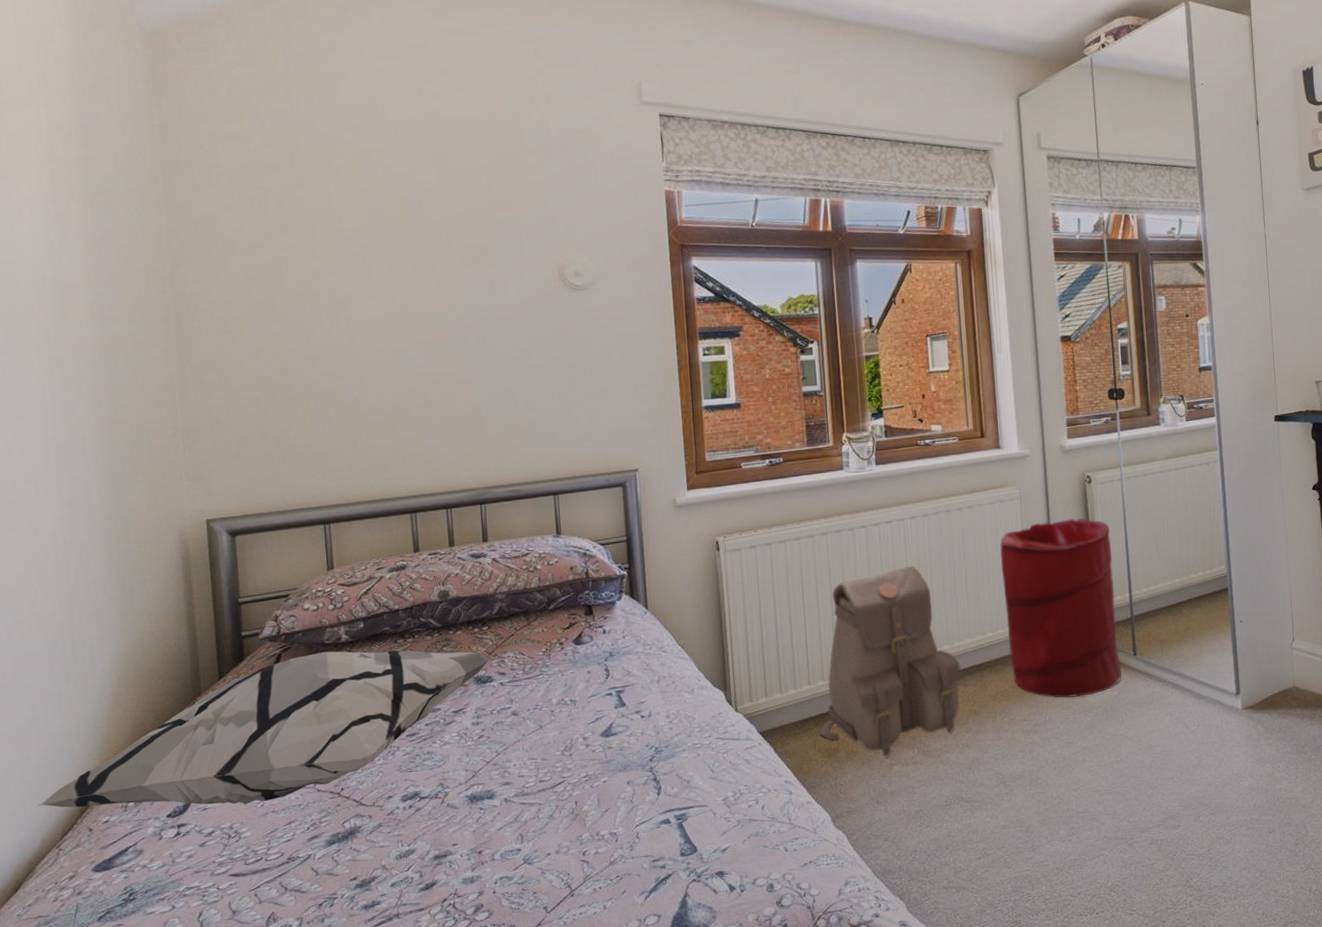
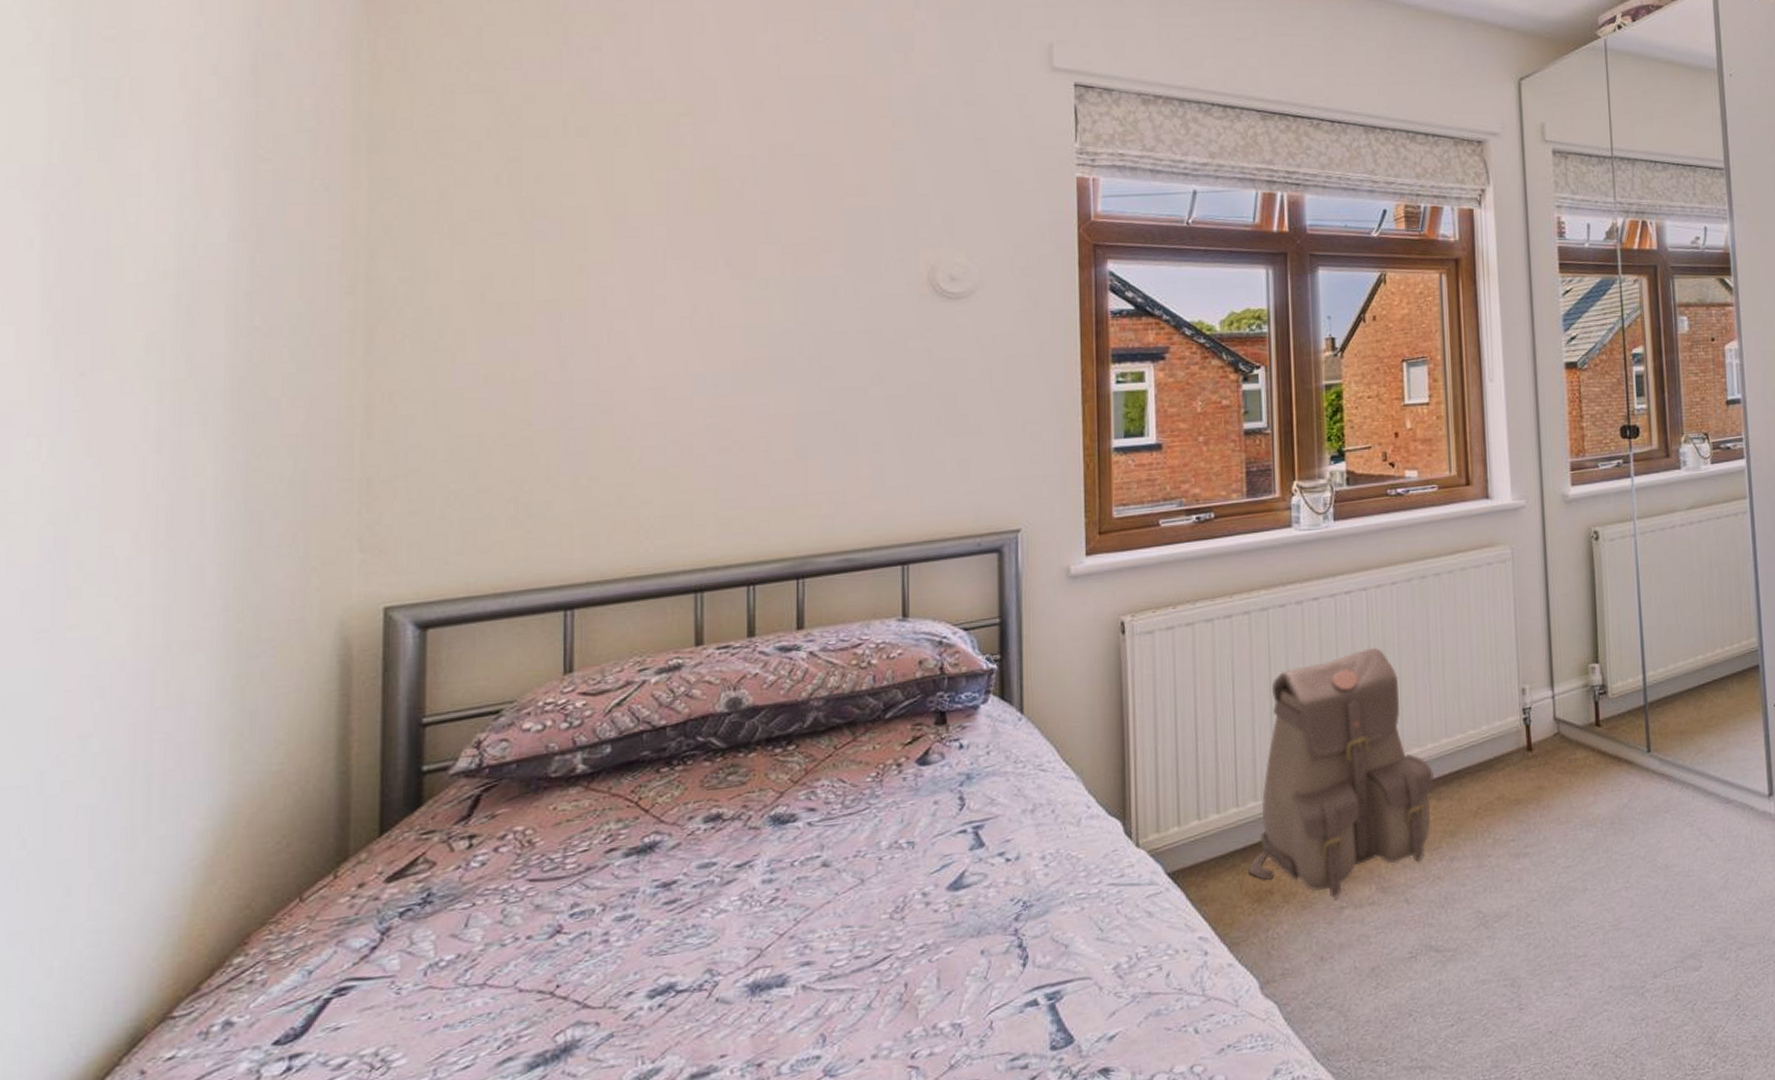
decorative pillow: present [37,650,493,808] -> none [57,781,800,1042]
laundry hamper: present [1000,518,1122,698] -> none [1486,583,1633,810]

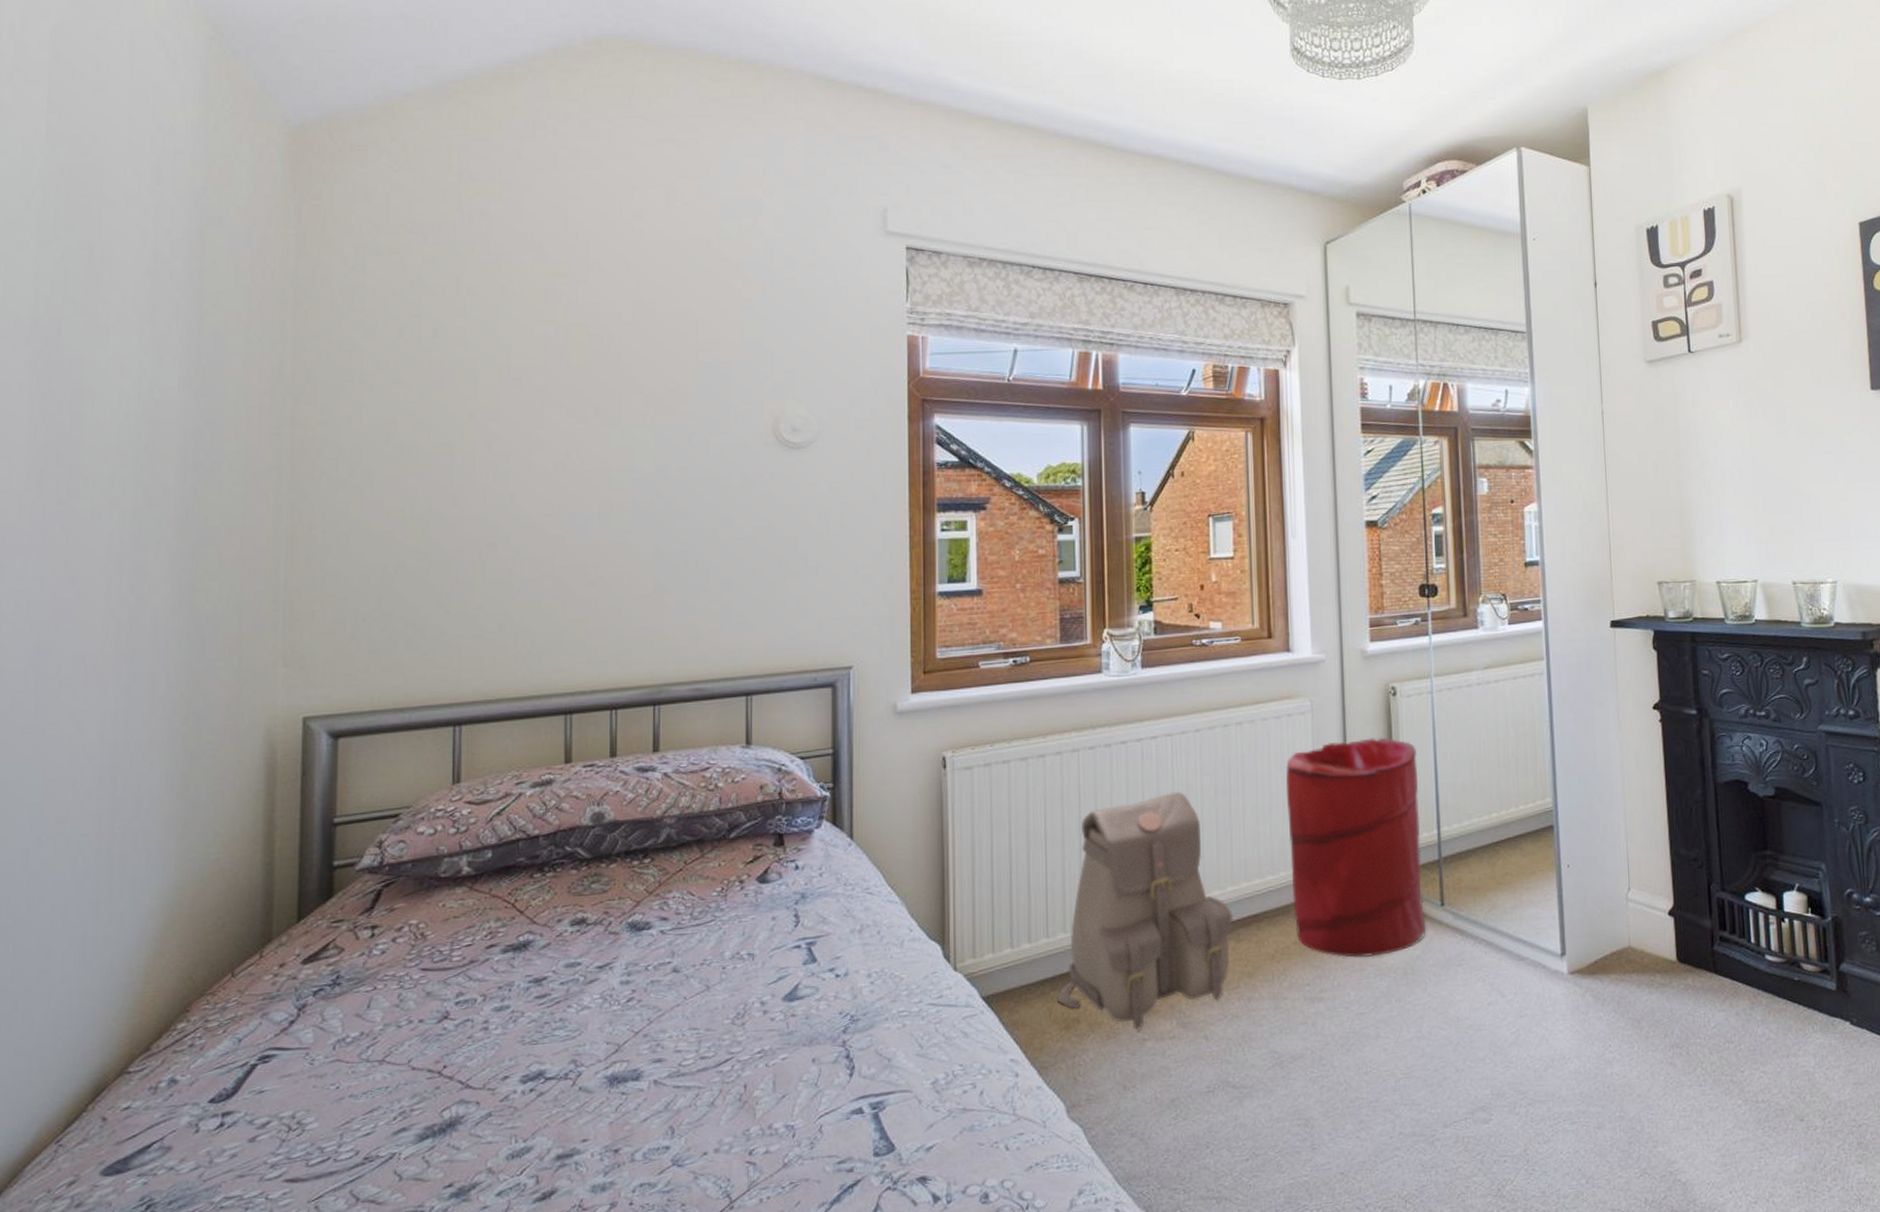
laundry hamper: none [1486,583,1633,810] -> present [1286,737,1426,958]

